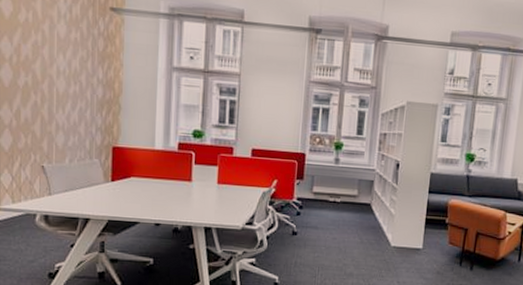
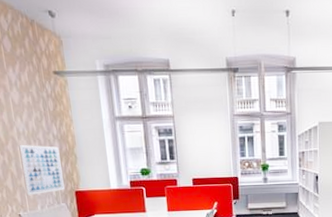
wall art: none [55,84,102,146] -> present [19,144,65,196]

